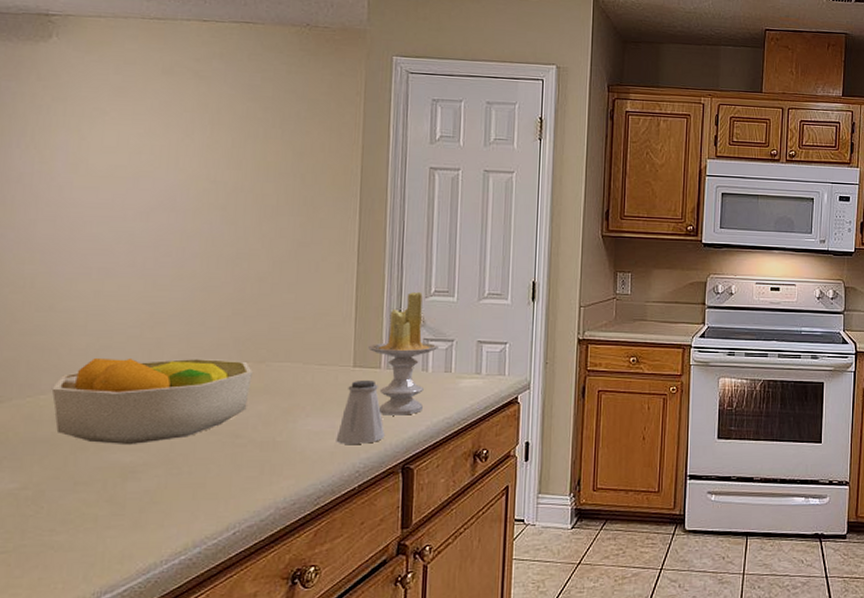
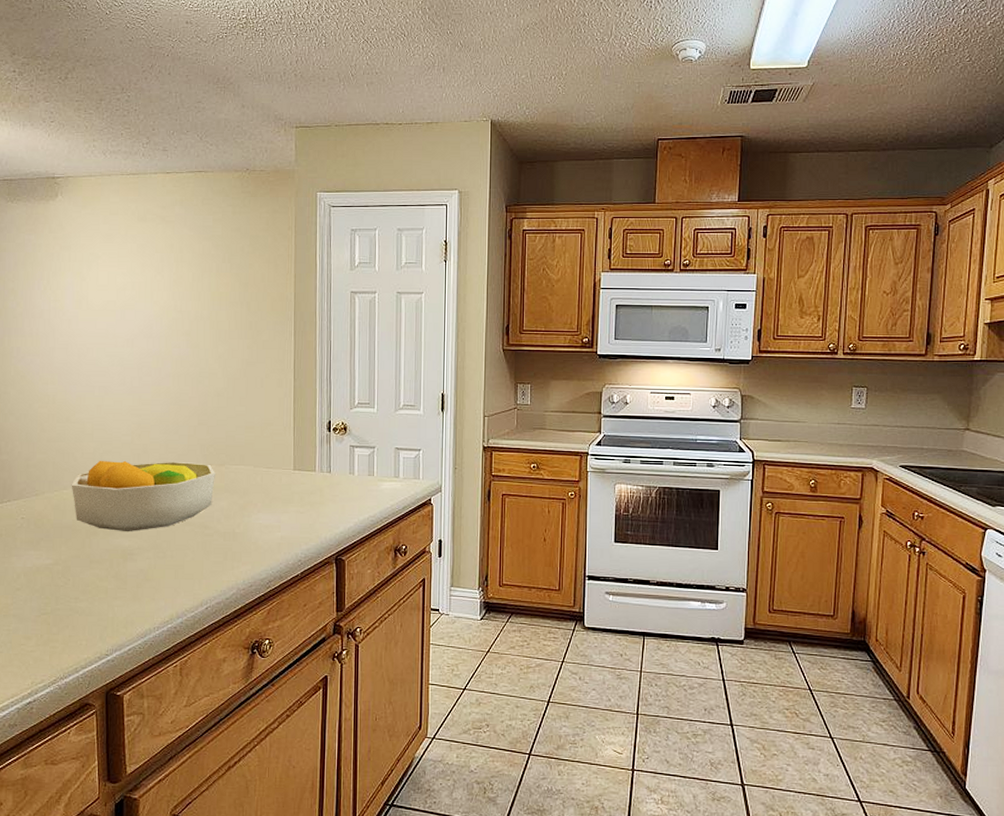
saltshaker: present [336,379,385,444] -> none [282,481,320,537]
candle: present [368,291,439,416] -> none [305,403,363,513]

